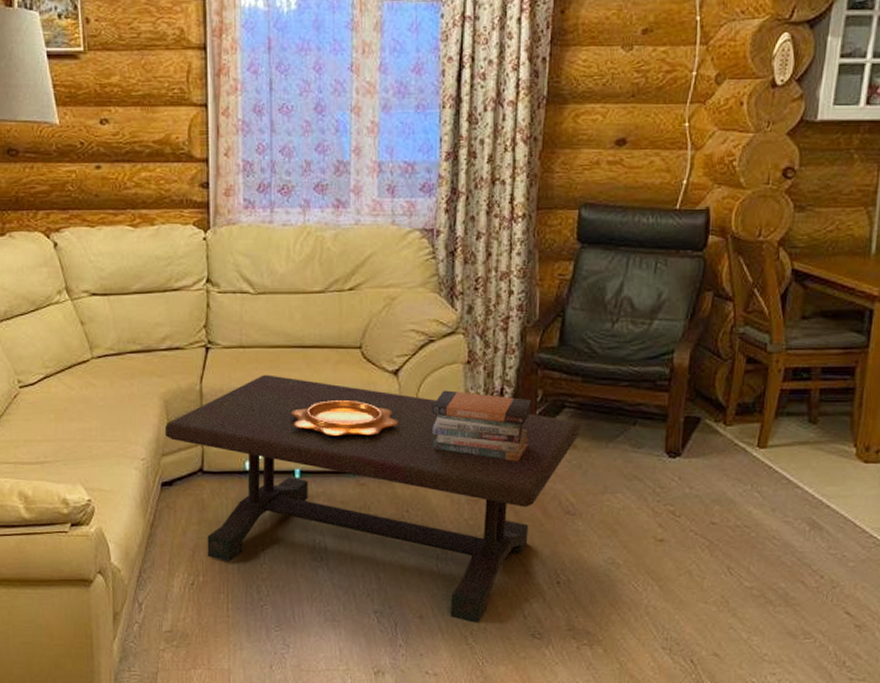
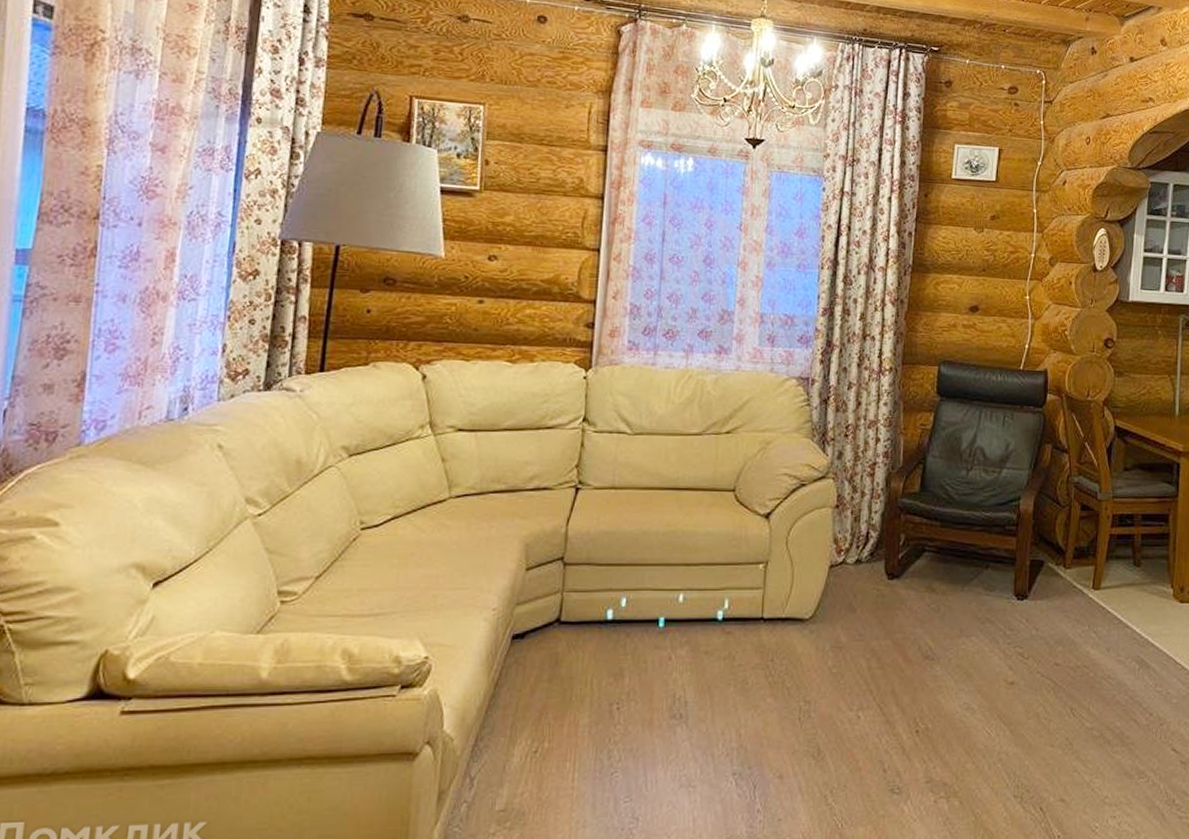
coffee table: present [165,374,580,623] -> none [523,517,938,780]
decorative bowl: present [290,400,399,437] -> none [659,544,768,582]
book stack: present [431,390,531,462] -> none [799,534,894,607]

